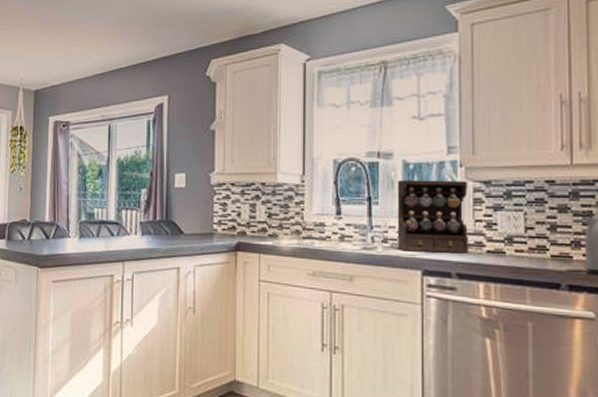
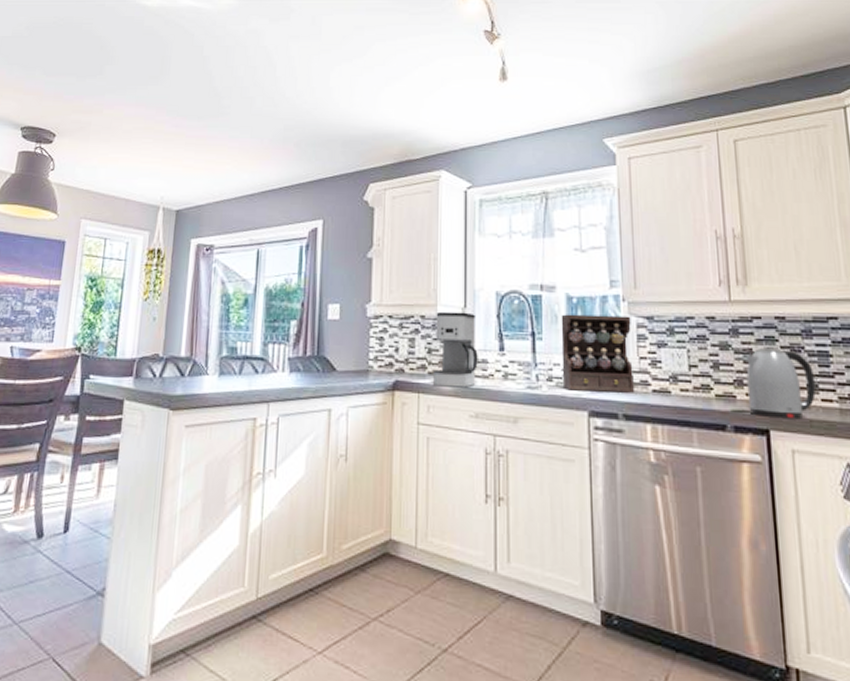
coffee maker: none [273,179,316,250] -> present [433,311,478,389]

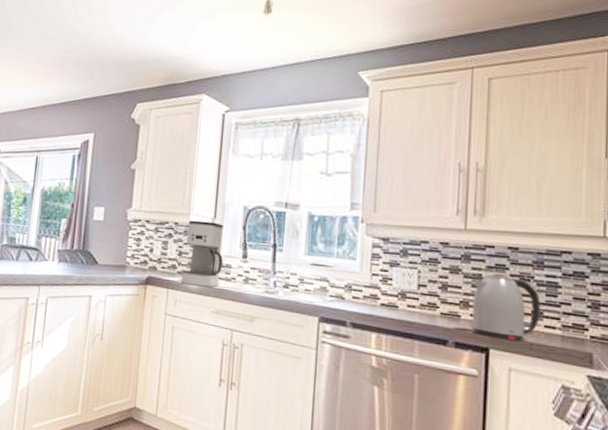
spice rack: present [561,314,634,393] -> none [297,230,368,305]

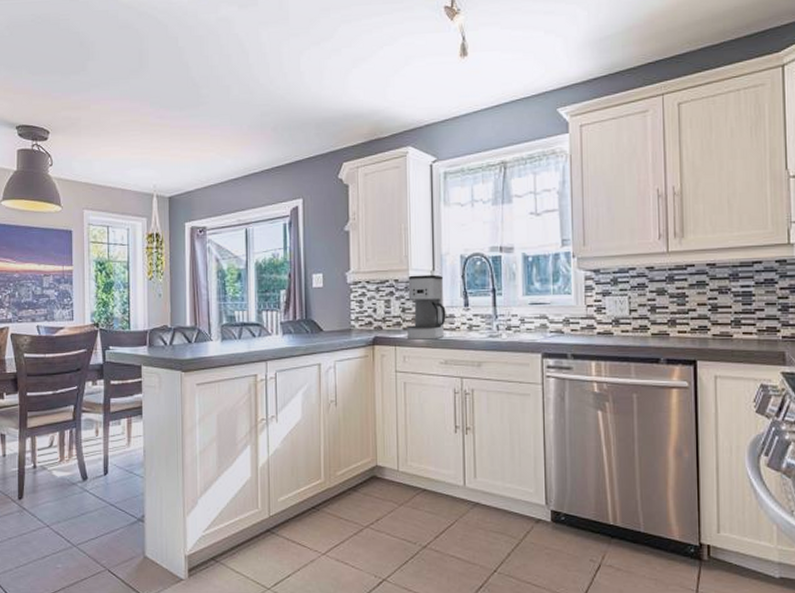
kettle: present [471,274,540,342] -> none [679,291,738,351]

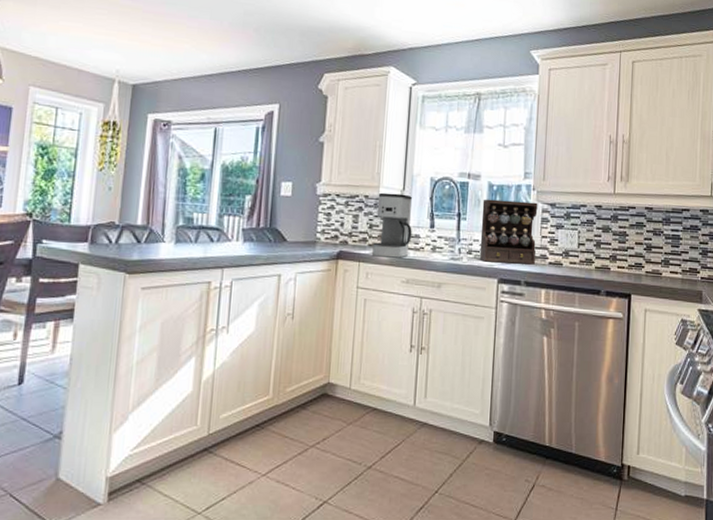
spice rack: none [518,270,581,337] -> present [479,199,538,265]

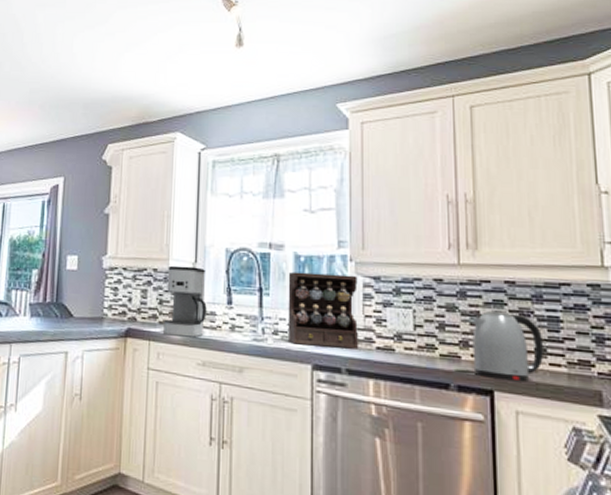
kettle: none [618,231,667,287] -> present [472,310,543,383]

